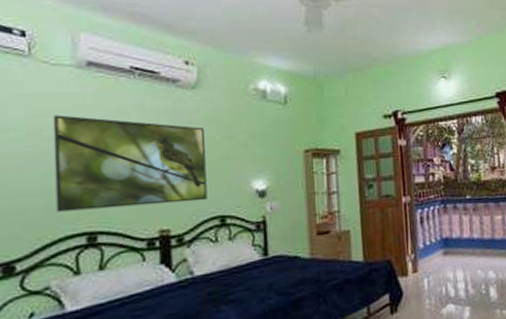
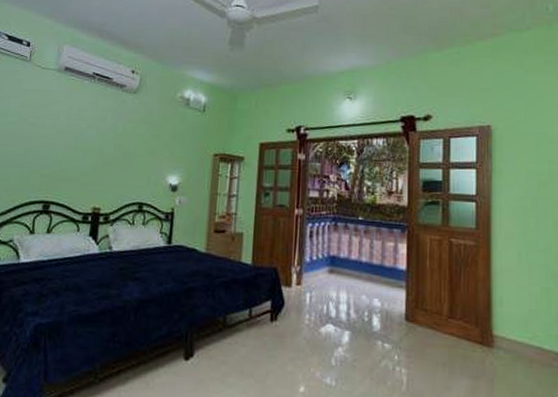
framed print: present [53,115,207,212] -> none [27,107,139,188]

